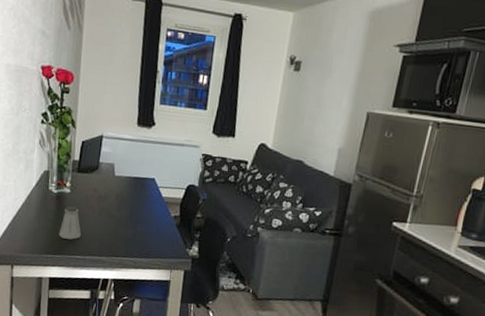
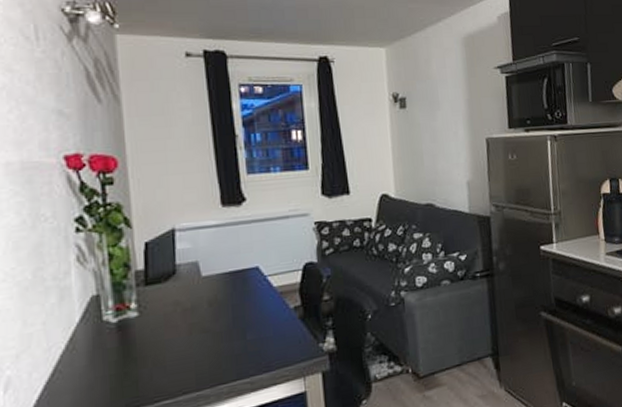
saltshaker: present [58,206,82,240] -> none [129,333,167,384]

